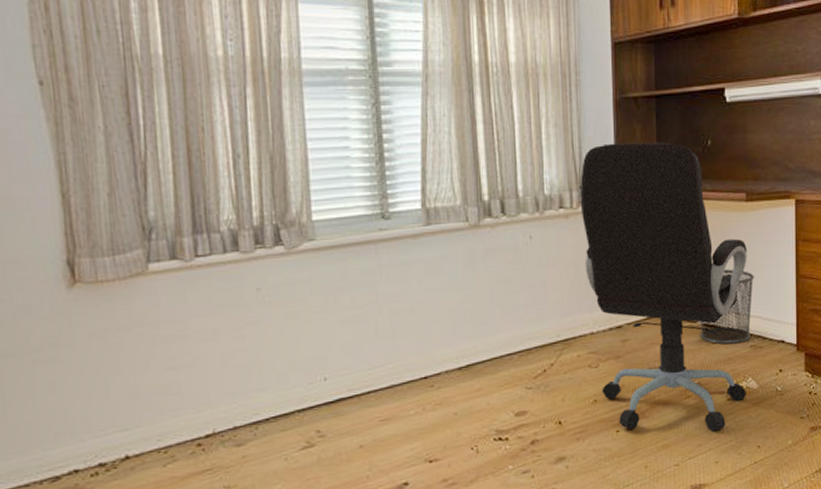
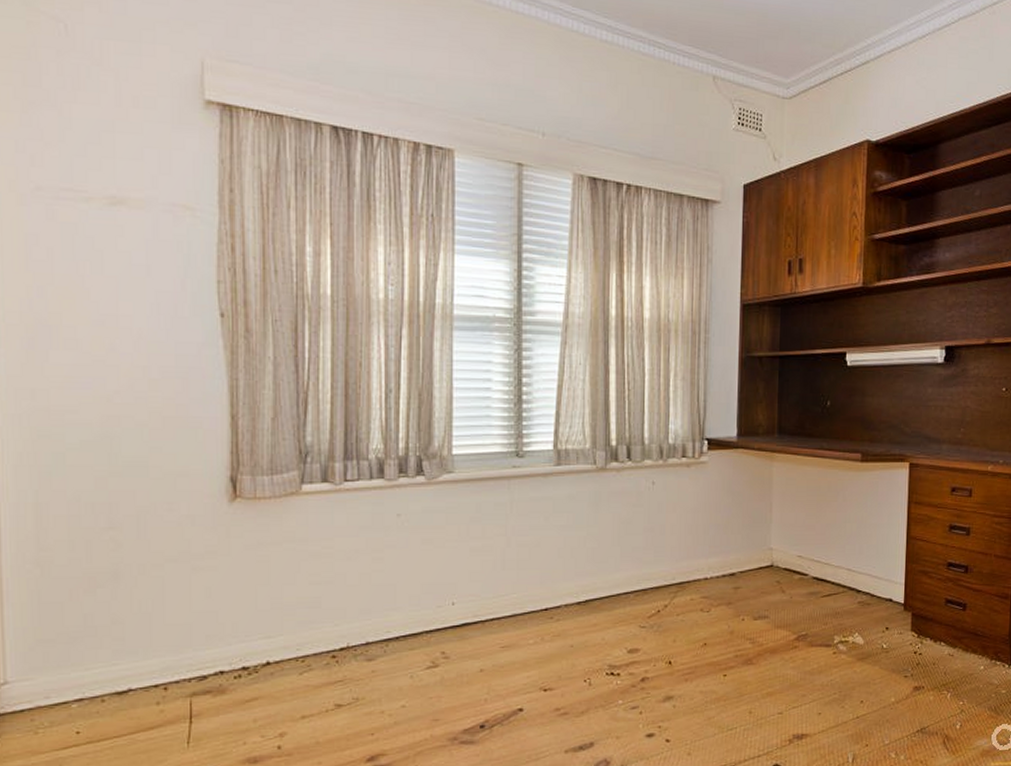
office chair: present [579,142,747,432] -> none [702,398,860,683]
waste bin: present [699,269,755,345] -> none [809,526,867,599]

